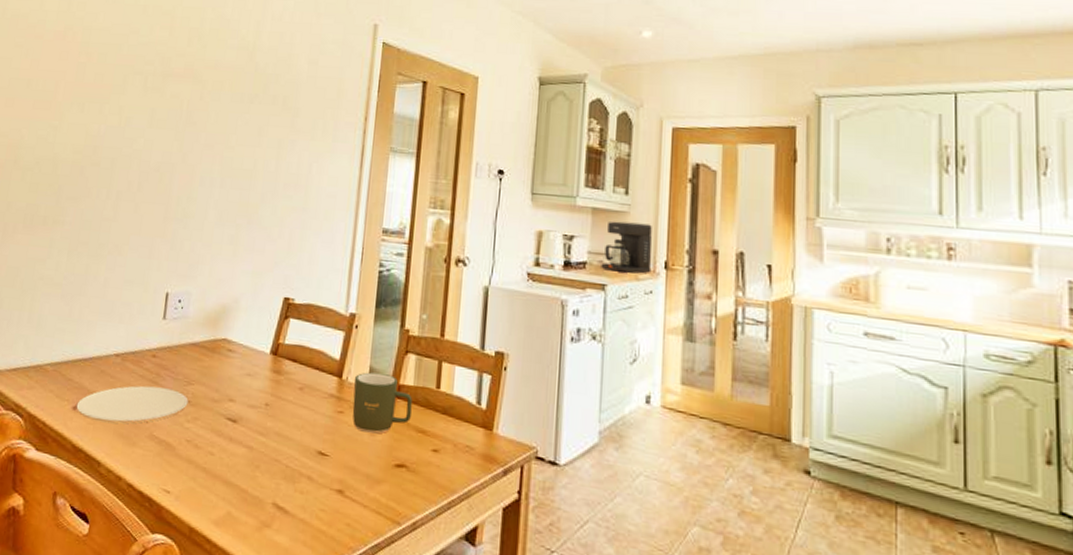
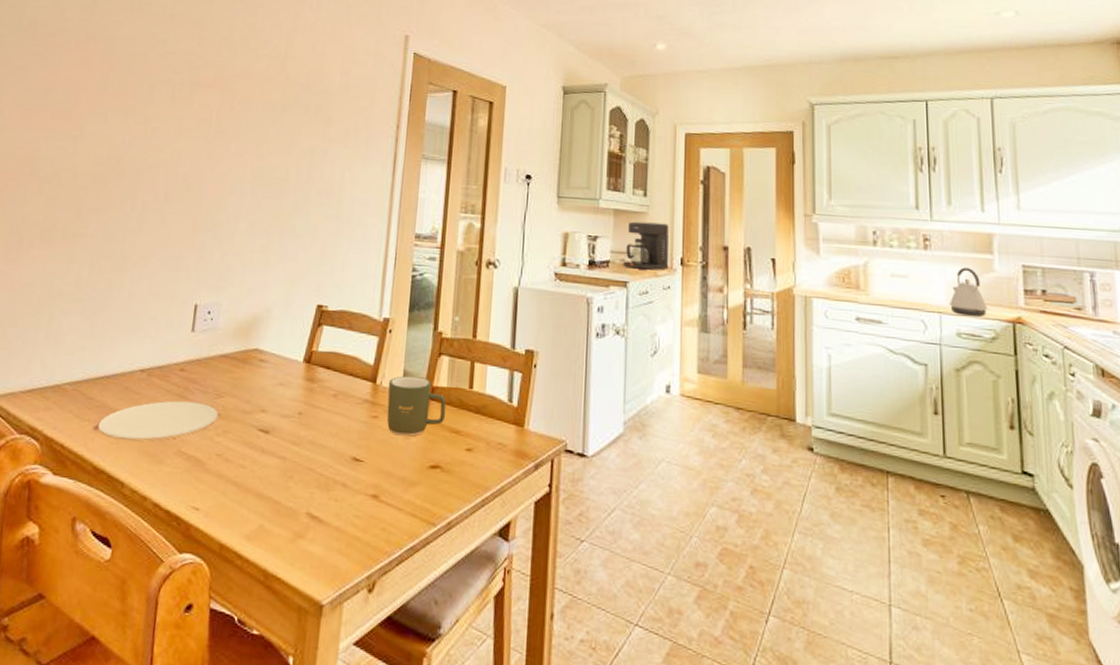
kettle: none [977,281,1024,338] -> present [950,267,988,318]

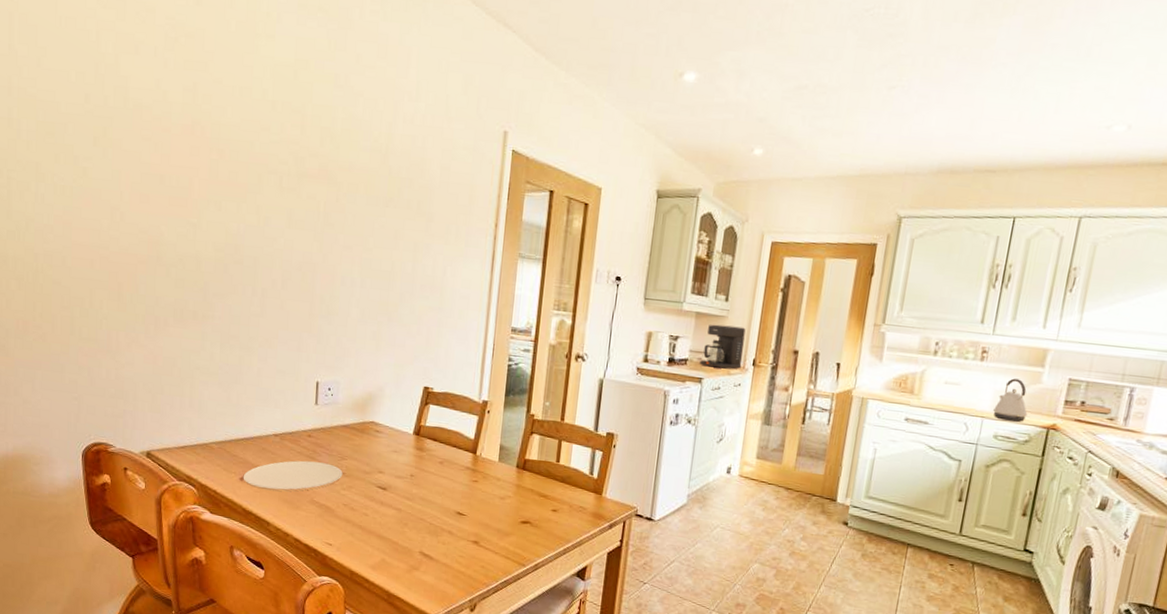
mug: present [386,375,446,437] -> none [485,449,536,498]

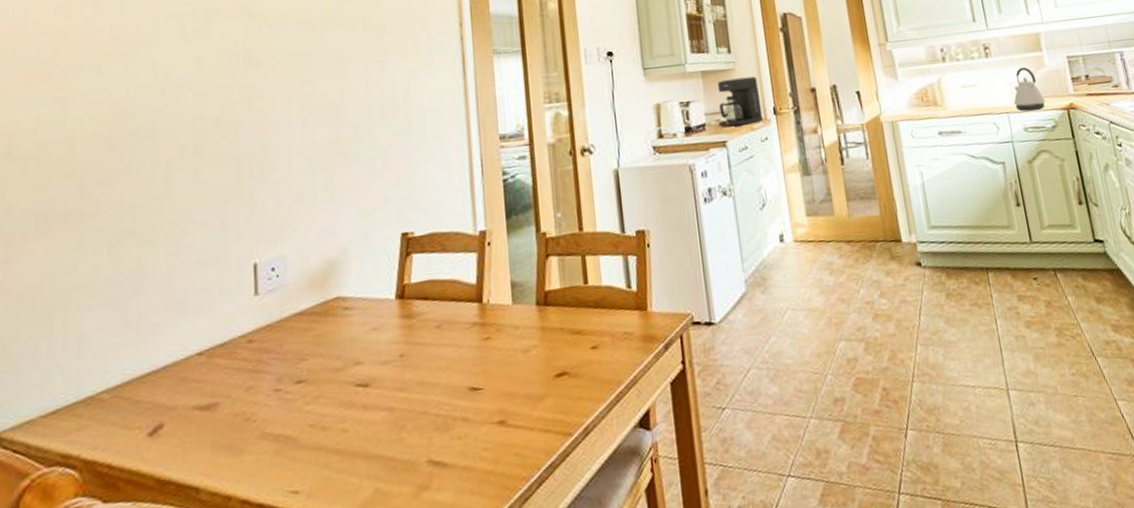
plate: present [243,460,343,492] -> none [153,372,304,442]

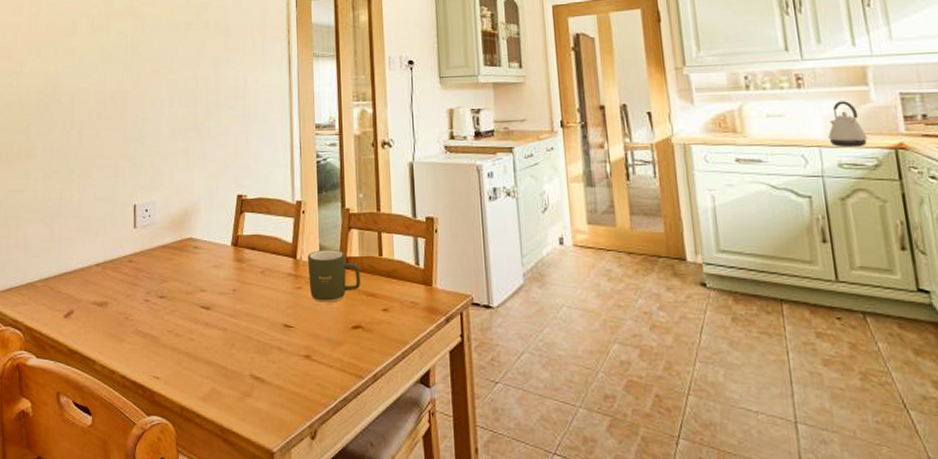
mug: none [496,284,563,352] -> present [307,250,360,302]
coffee maker: present [718,76,763,127] -> none [506,90,550,135]

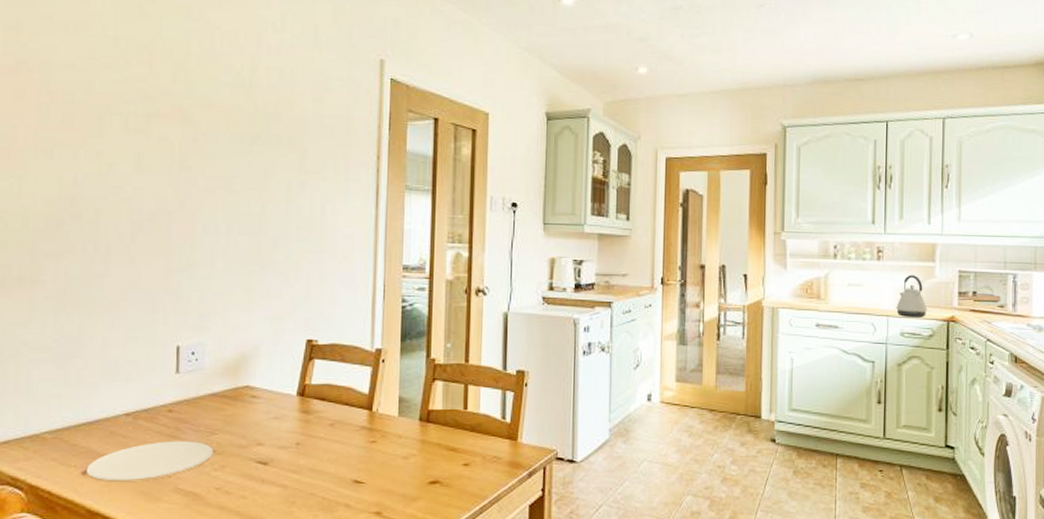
plate: none [67,288,165,325] -> present [86,441,213,483]
mug: present [307,250,360,302] -> none [384,402,442,457]

